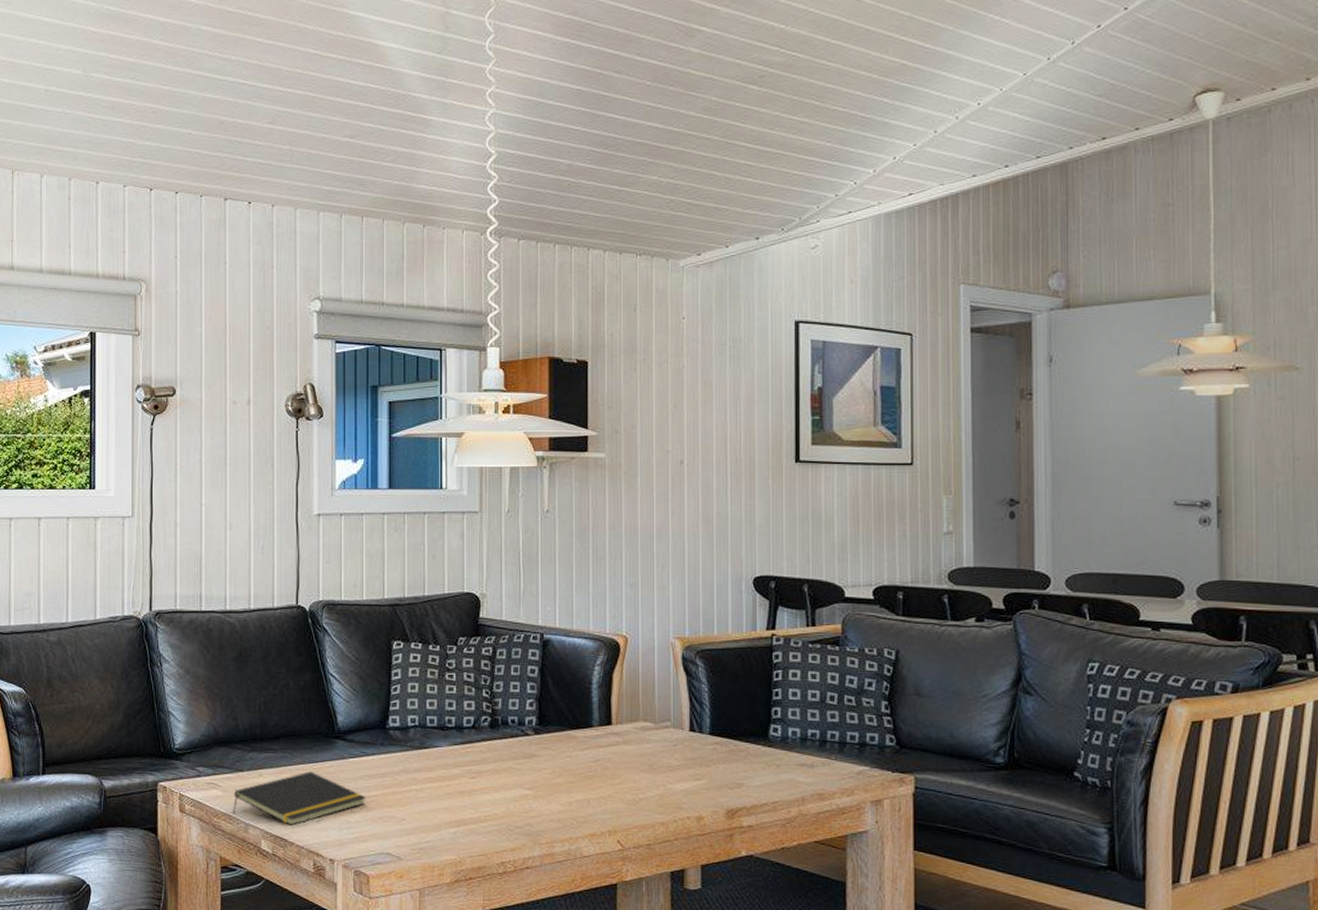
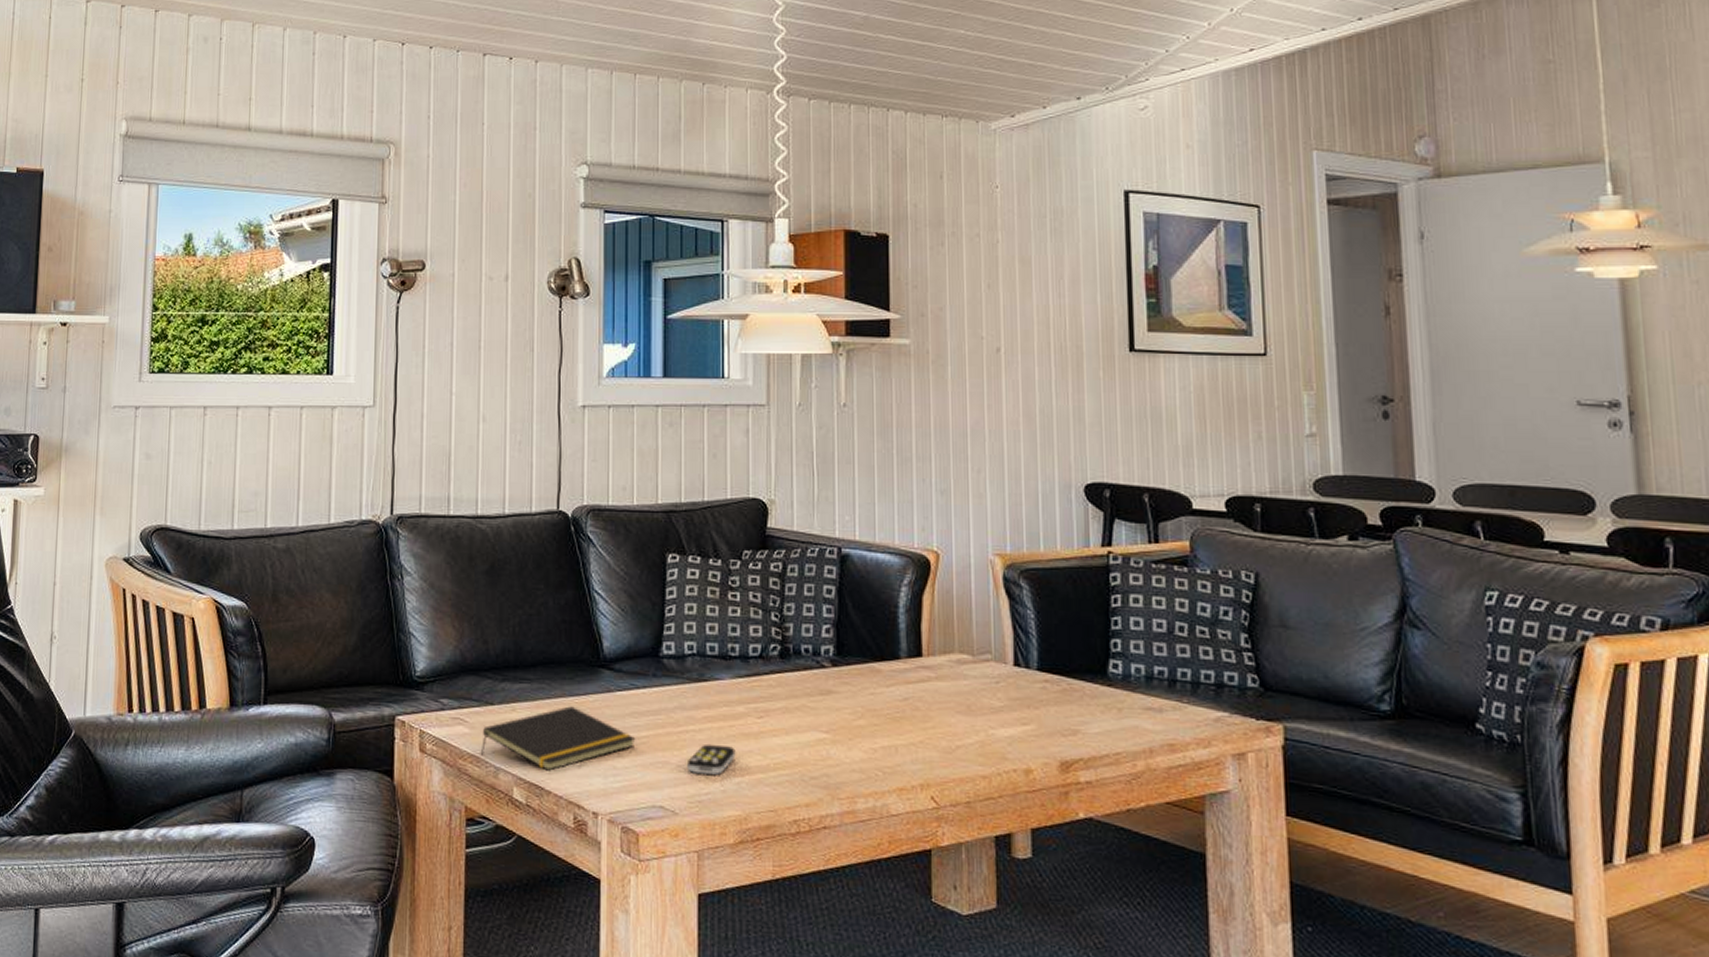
remote control: none [410,800,452,826] -> present [686,743,736,775]

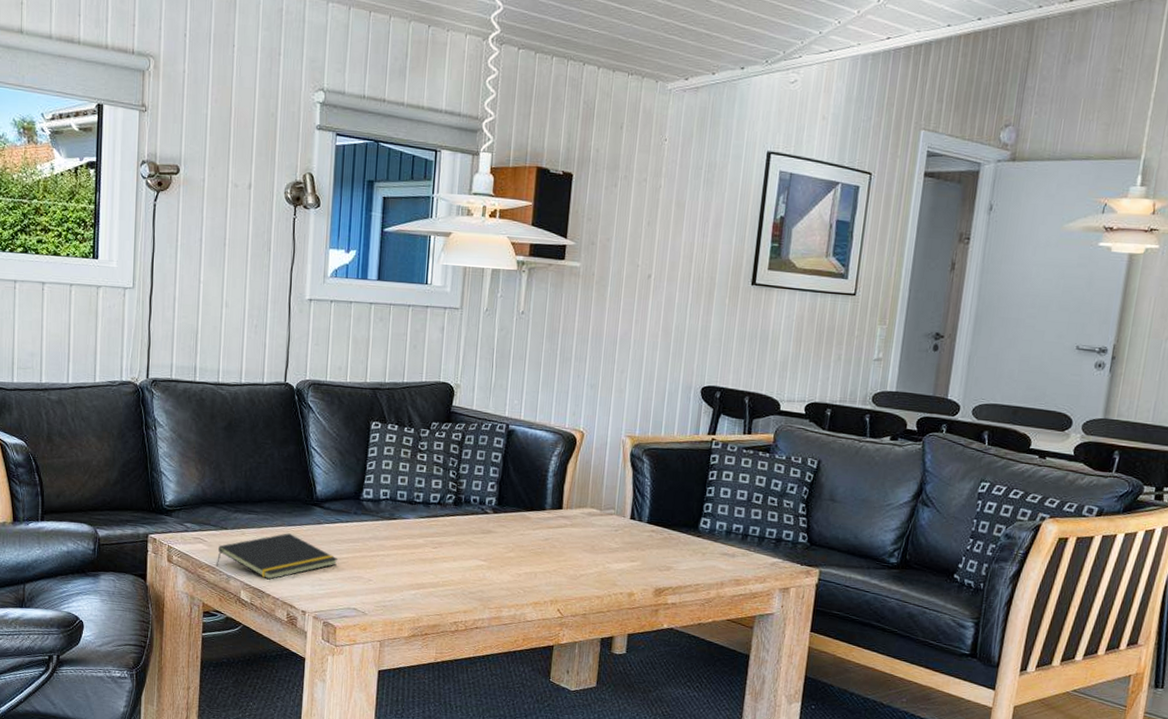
remote control: present [686,743,736,775] -> none [376,565,414,588]

